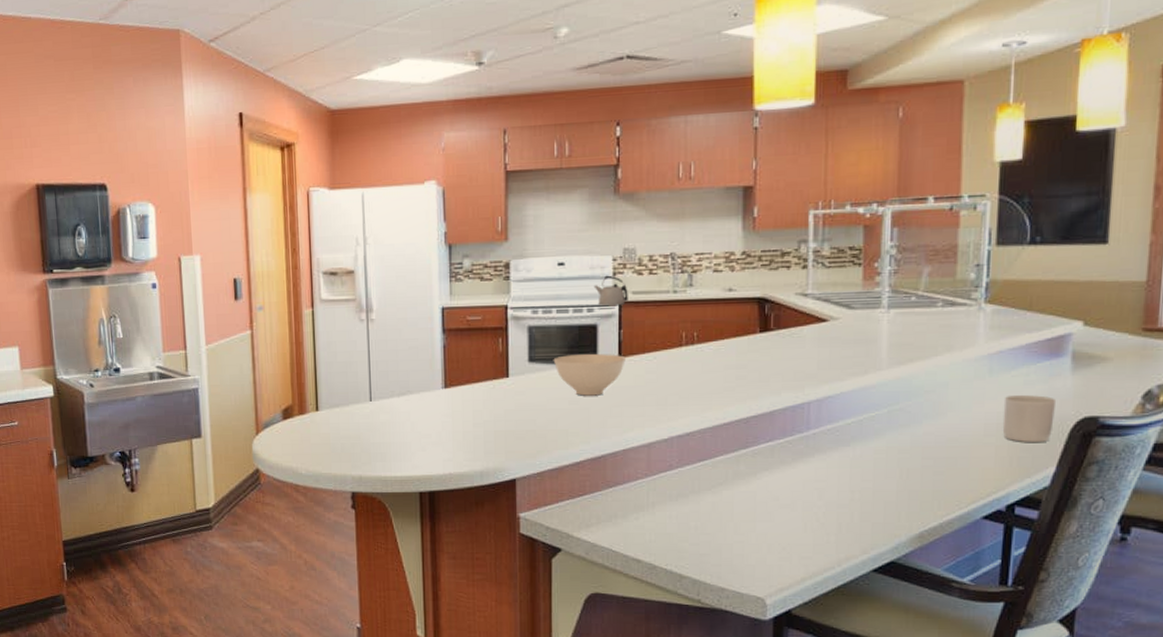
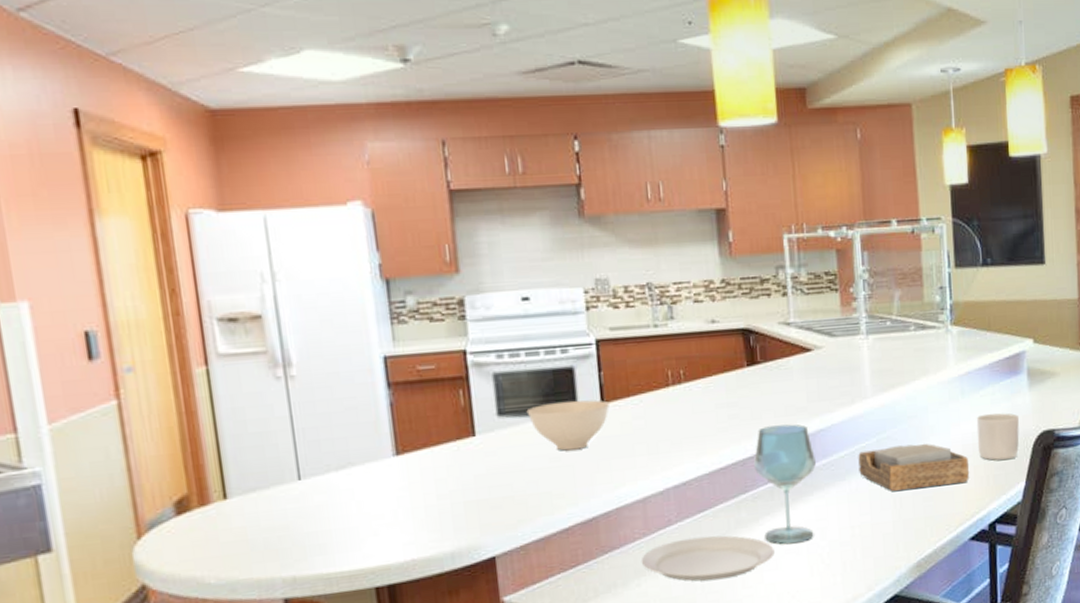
kettle: present [593,275,628,307] -> none [565,309,606,346]
plate: none [641,483,769,524] -> present [641,535,775,582]
wine glass: none [756,389,820,499] -> present [753,424,816,544]
napkin holder: none [865,418,991,463] -> present [858,443,970,492]

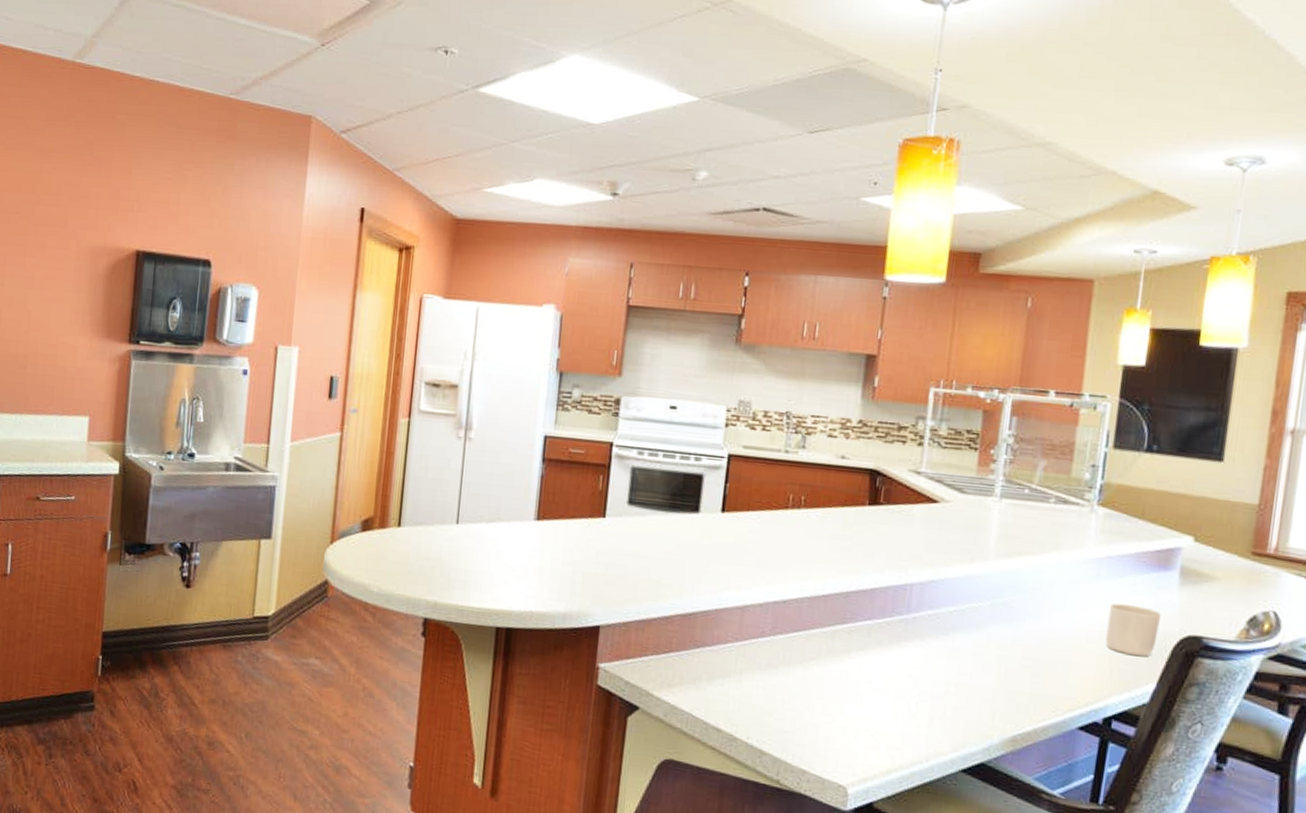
bowl: present [526,400,609,451] -> none [653,502,729,549]
plate: present [641,535,775,582] -> none [728,652,861,701]
wine glass: present [753,424,816,544] -> none [854,565,922,685]
napkin holder: present [858,443,970,492] -> none [966,611,1092,670]

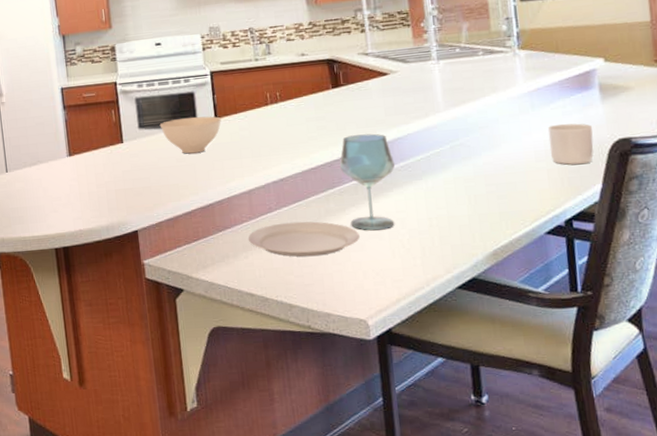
bowl: none [653,502,729,549] -> present [159,116,221,154]
plate: none [728,652,861,701] -> present [248,221,360,257]
wine glass: none [854,565,922,685] -> present [339,133,395,230]

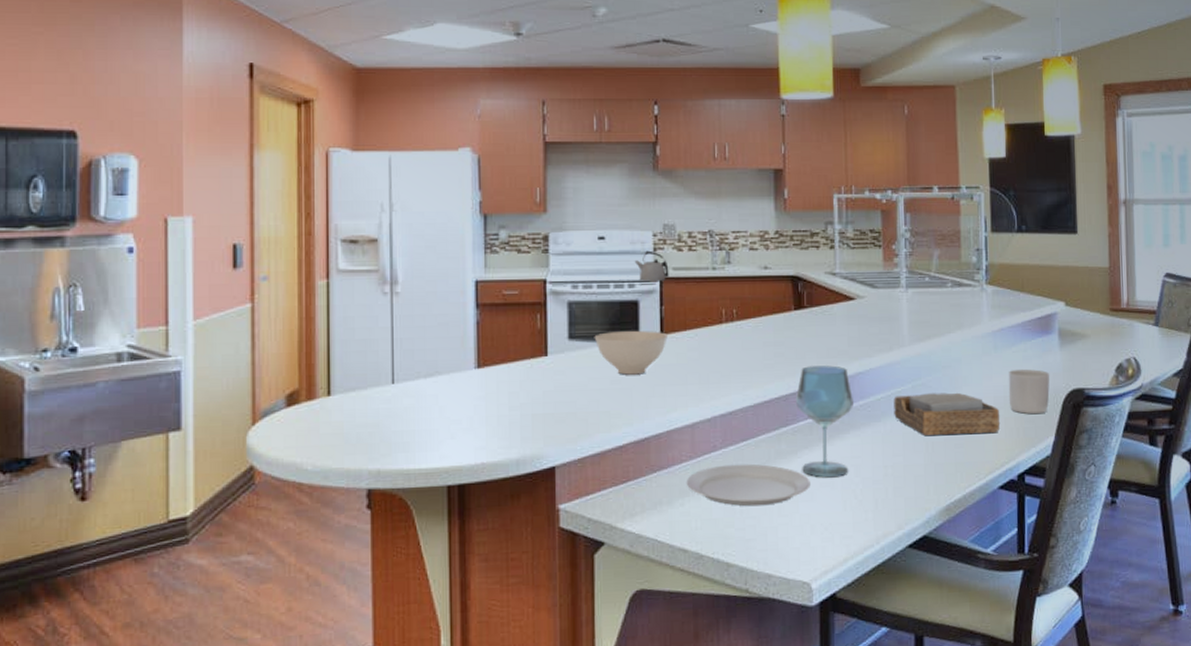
kettle: none [187,50,218,77] -> present [634,250,669,282]
napkin holder: none [433,149,543,190] -> present [894,392,1001,436]

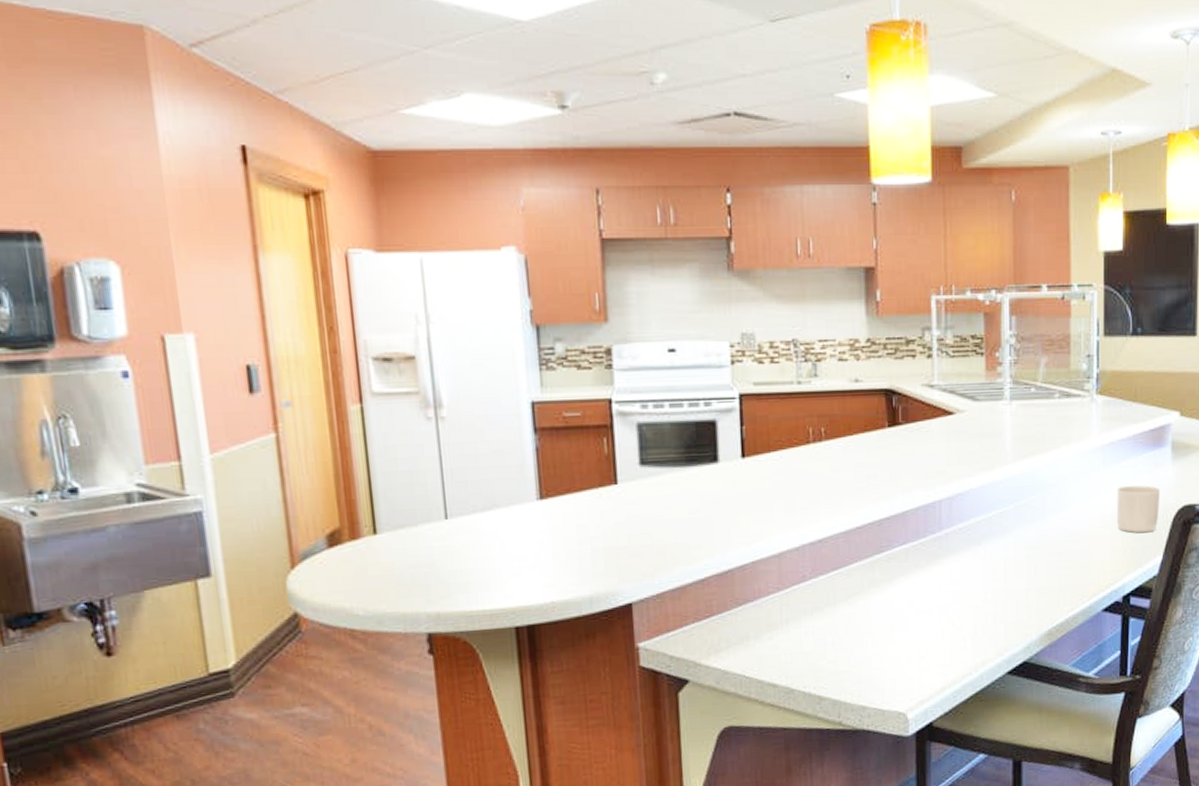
bowl: present [594,330,668,375] -> none [668,453,750,503]
kettle: present [634,250,669,282] -> none [710,363,749,400]
plate: present [686,464,810,507] -> none [774,593,906,638]
wine glass: present [795,365,853,477] -> none [889,487,952,605]
napkin holder: present [894,392,1001,436] -> none [995,512,1107,559]

